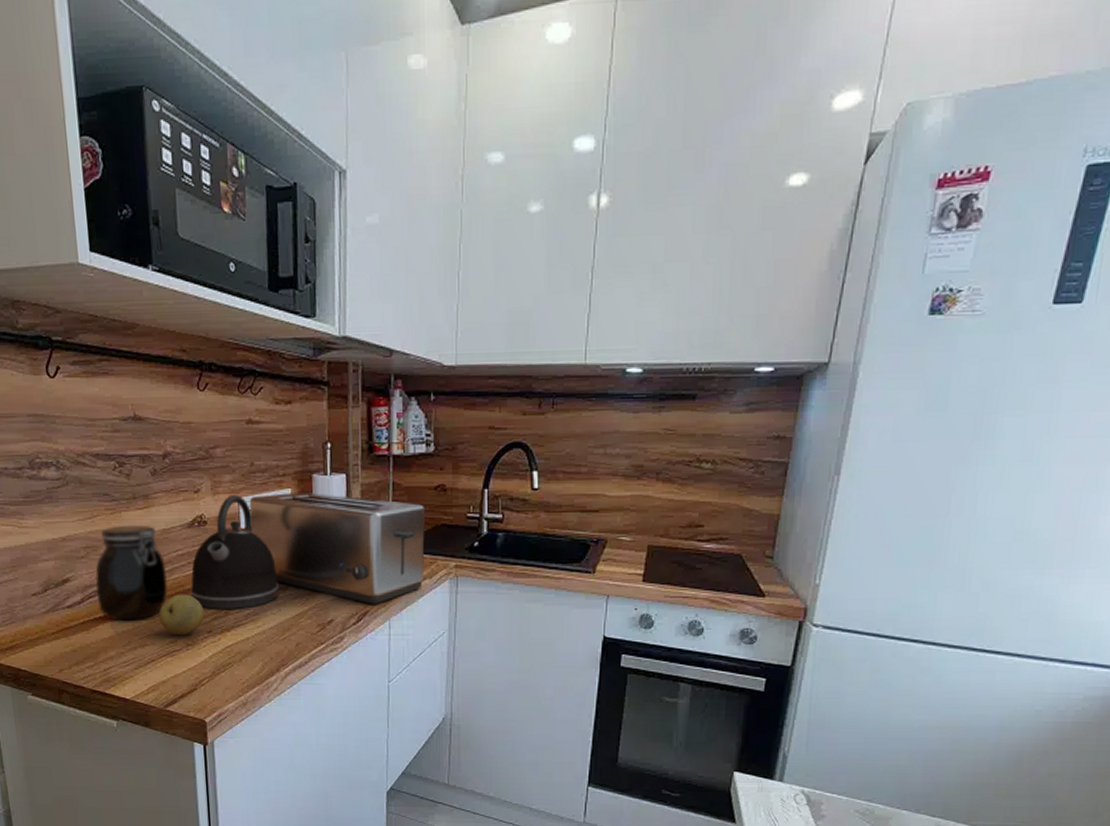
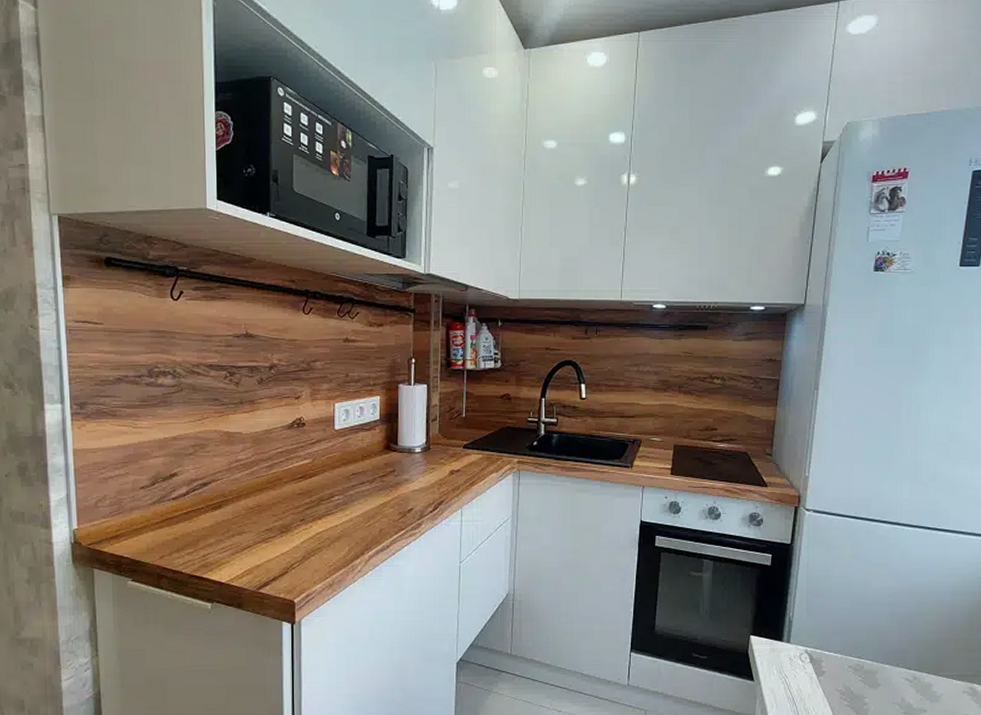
jar: present [95,524,168,621] -> none [201,426,267,511]
fruit: present [159,594,205,635] -> none [257,486,298,524]
kettle: present [188,495,280,609] -> none [285,401,367,500]
toaster: present [249,492,426,604] -> none [343,399,494,494]

